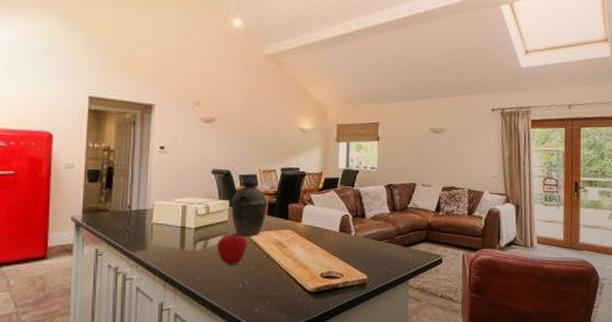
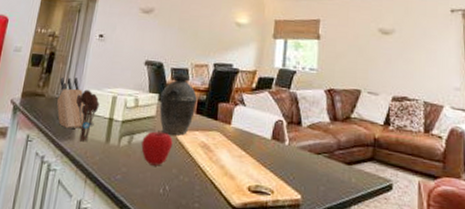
knife block: none [122,190,158,240] -> present [56,77,87,129]
utensil holder: none [143,201,169,251] -> present [75,89,100,142]

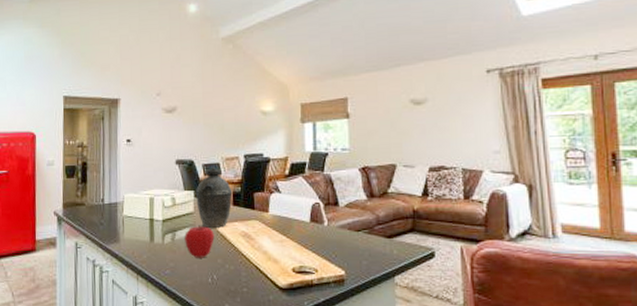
knife block: present [56,77,87,129] -> none [97,184,129,233]
utensil holder: present [75,89,100,142] -> none [115,194,138,243]

